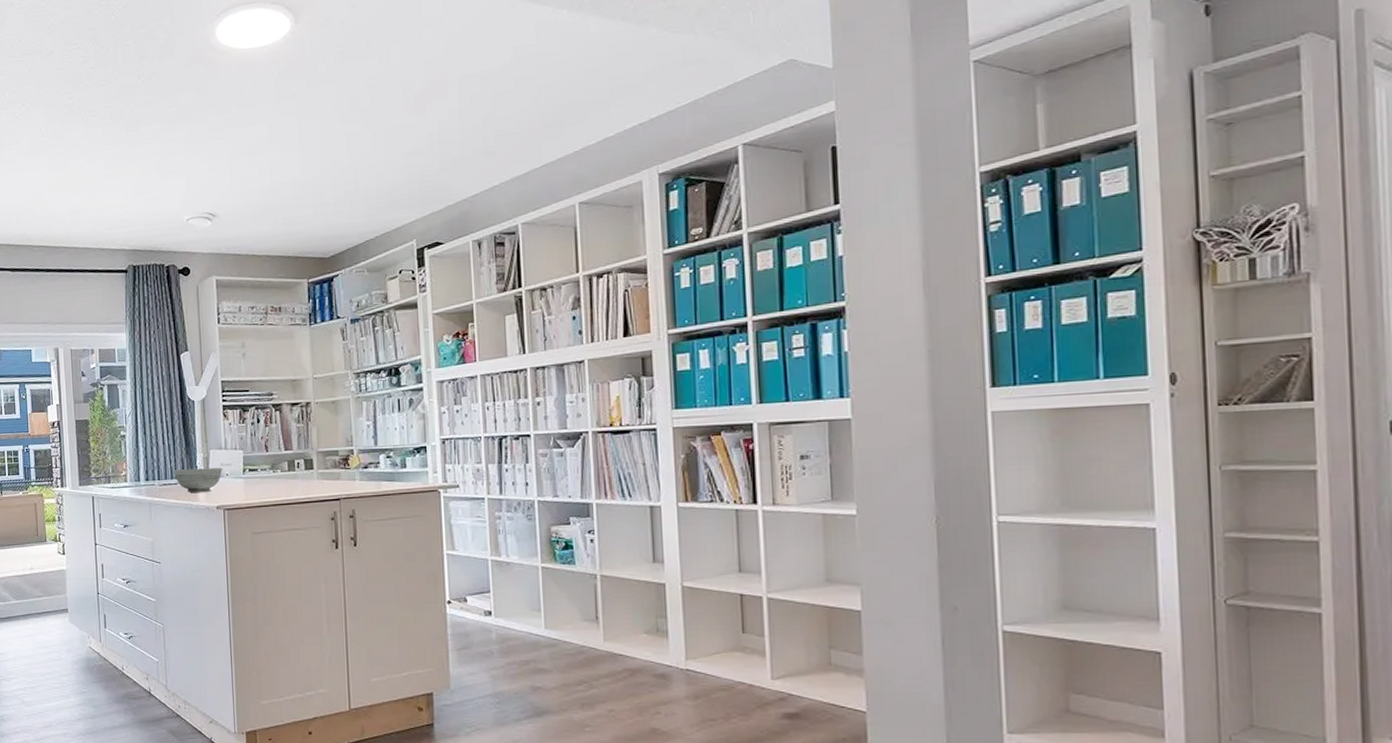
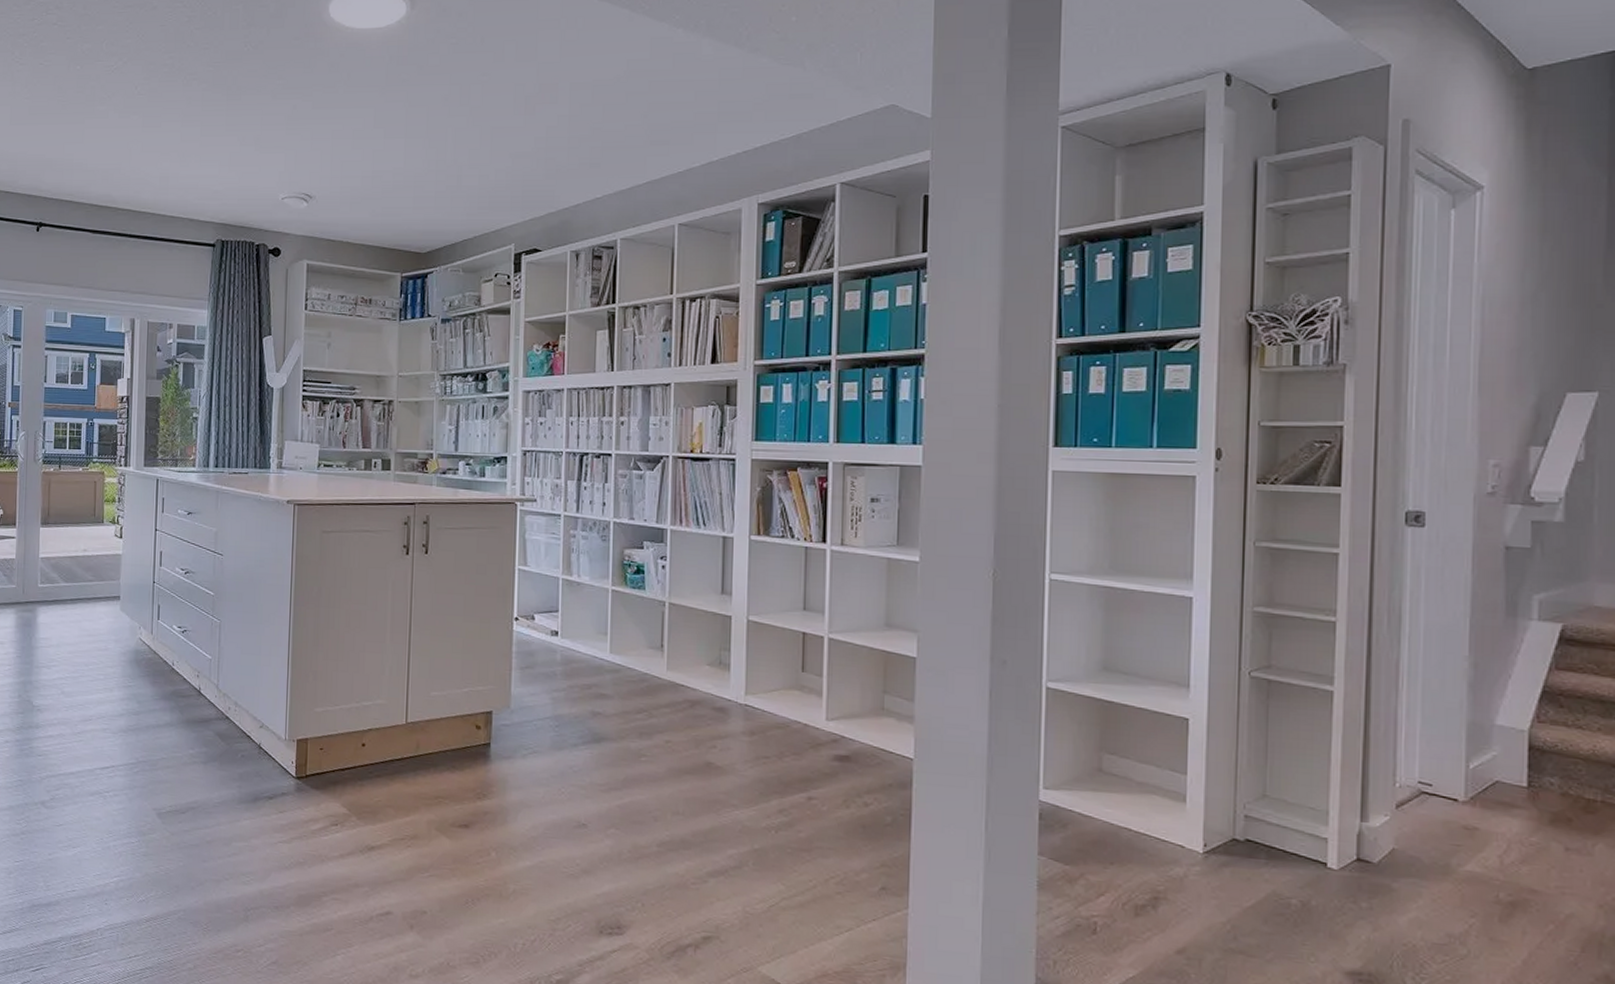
bowl: present [174,468,223,492] -> none [245,458,296,484]

